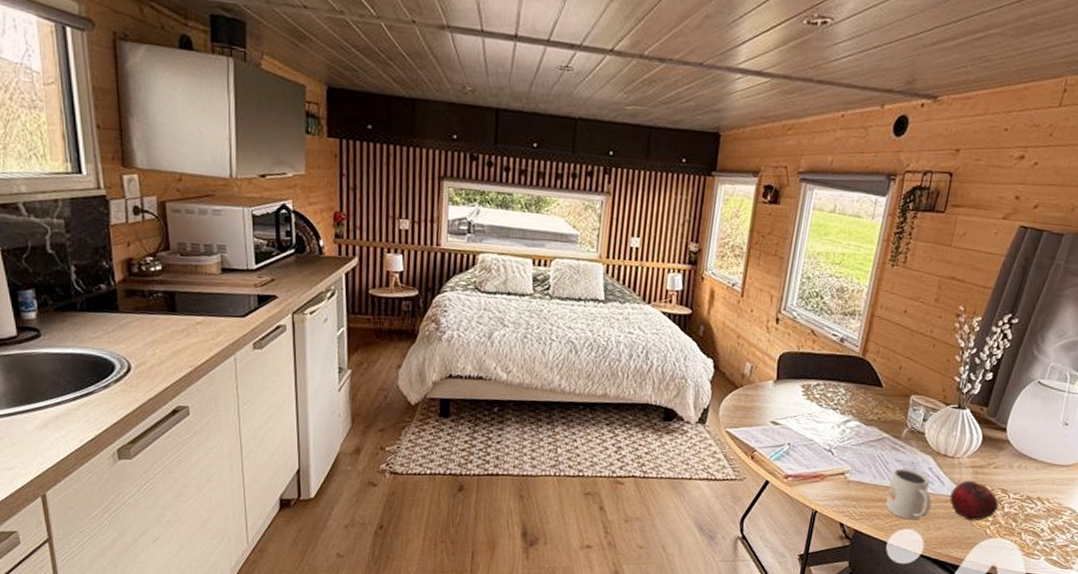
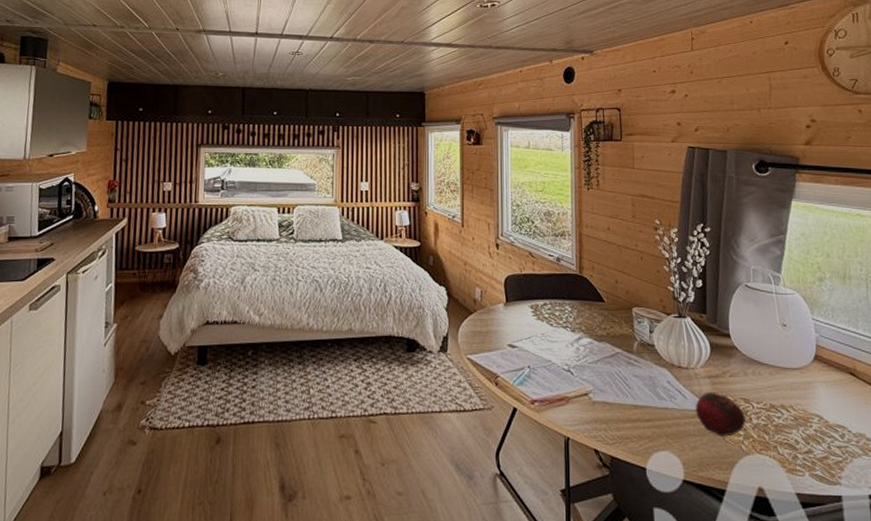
mug: present [886,468,932,520] -> none [633,384,680,441]

